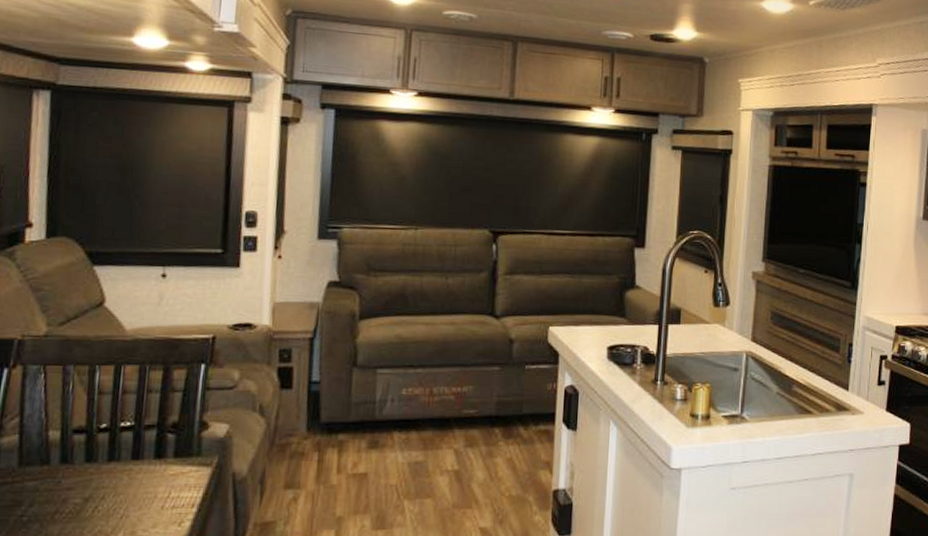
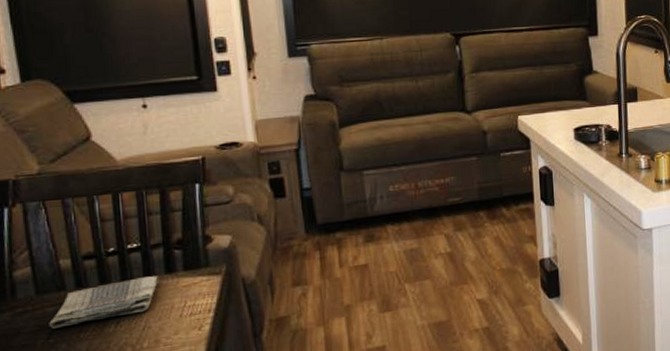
dish towel: none [25,460,147,505] -> present [49,276,160,329]

